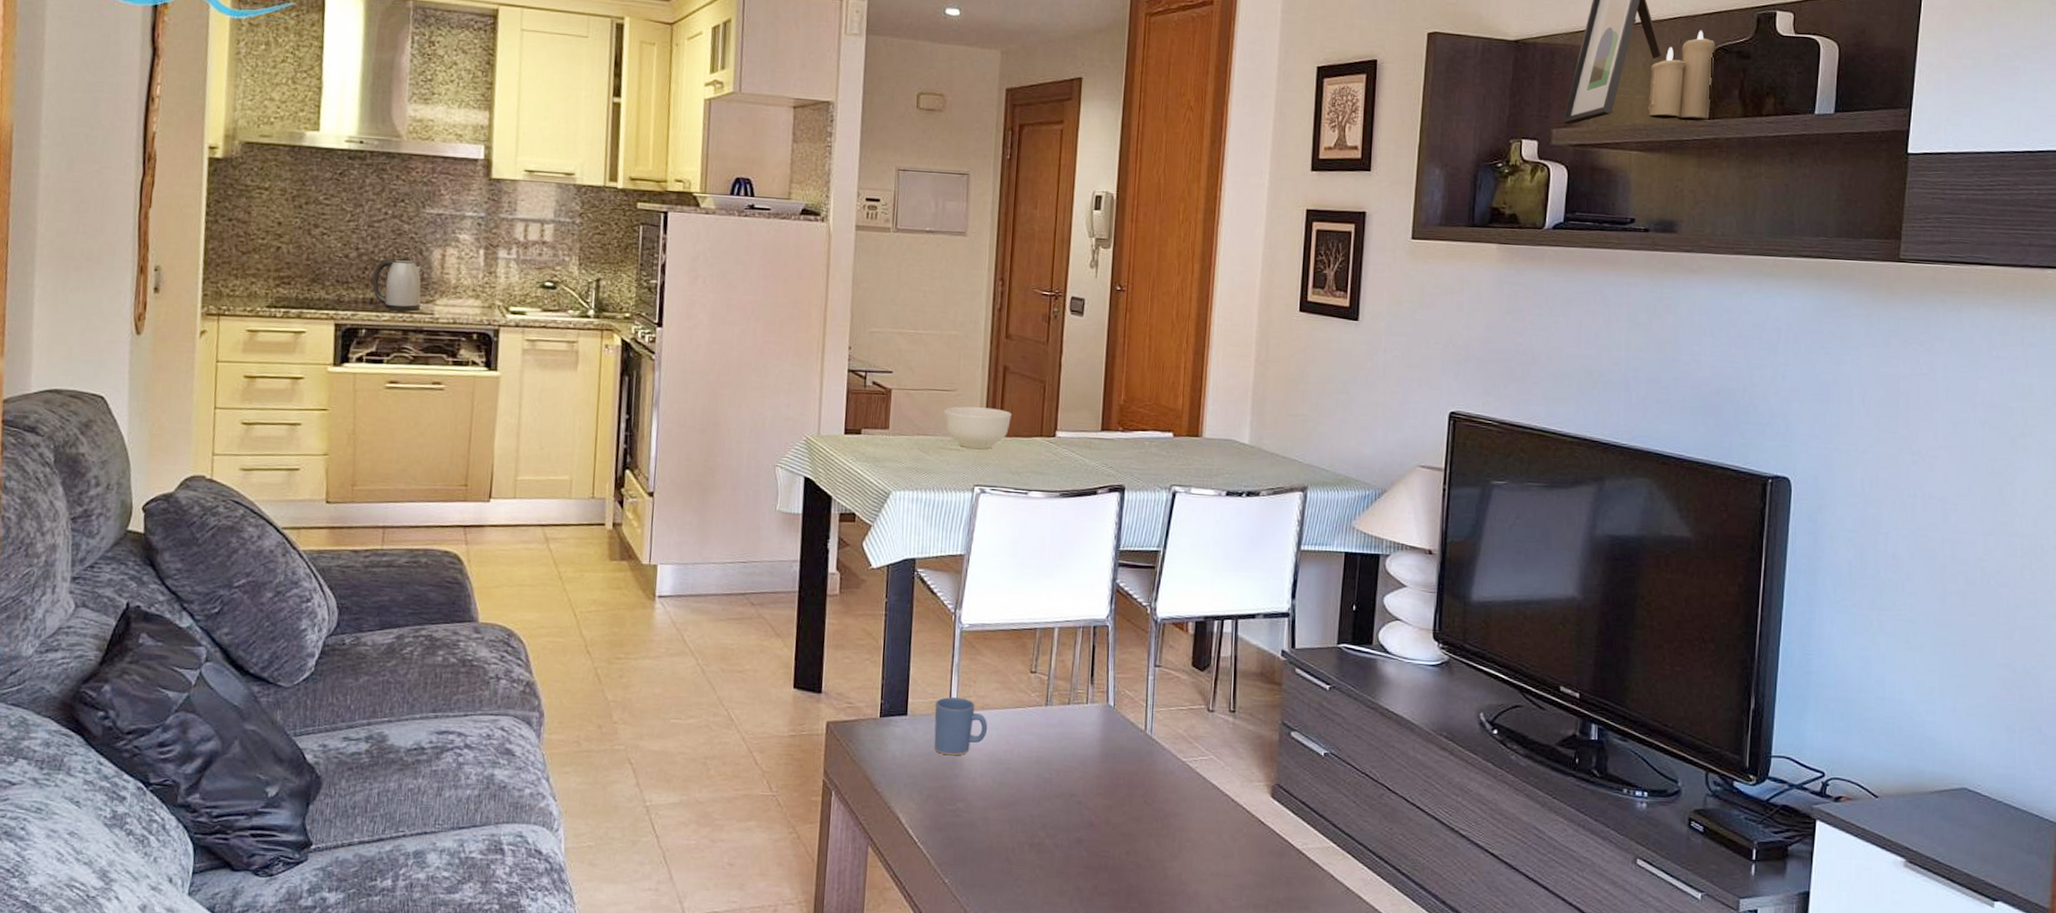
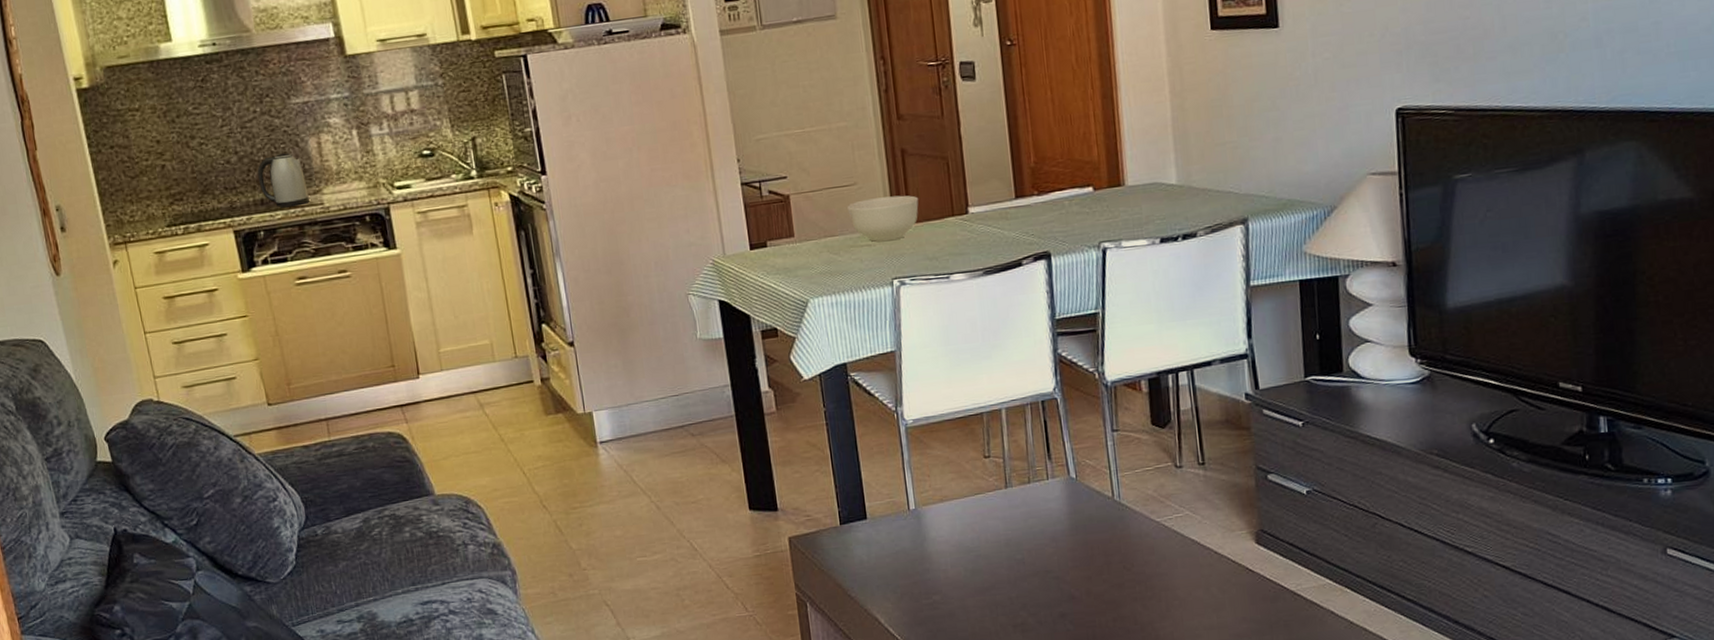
mug: present [934,697,988,756] -> none [893,493,951,552]

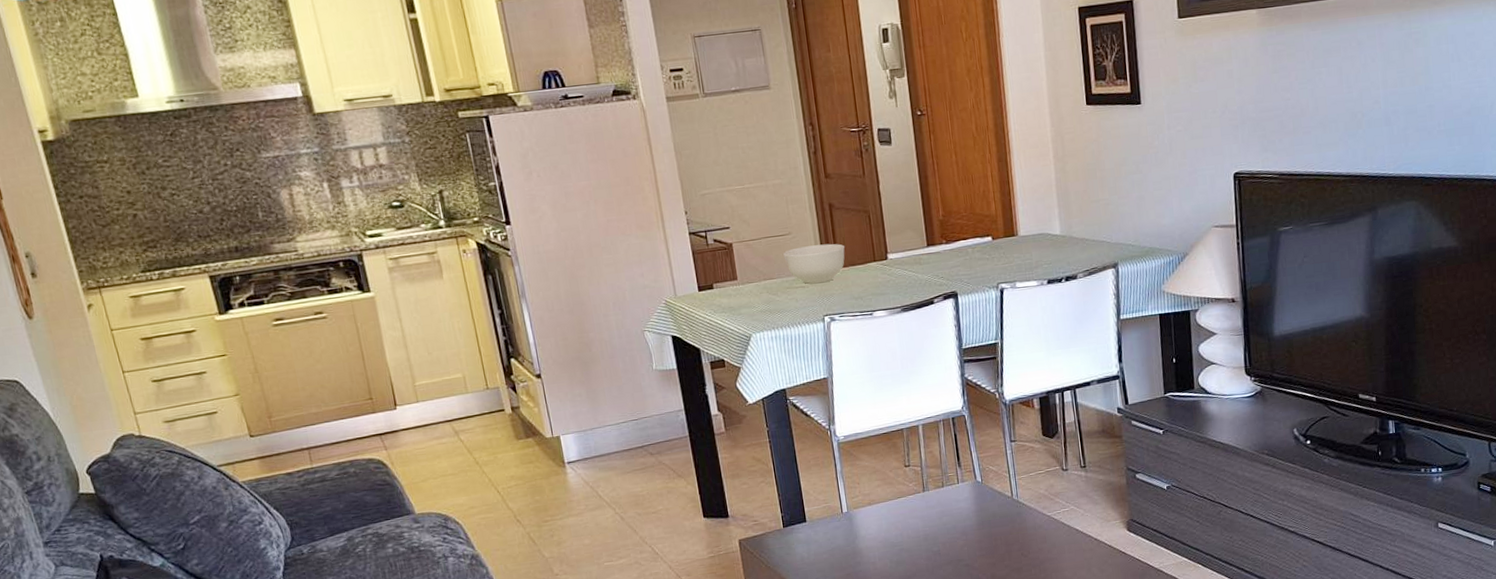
kettle: present [257,153,310,208] -> none [230,203,284,255]

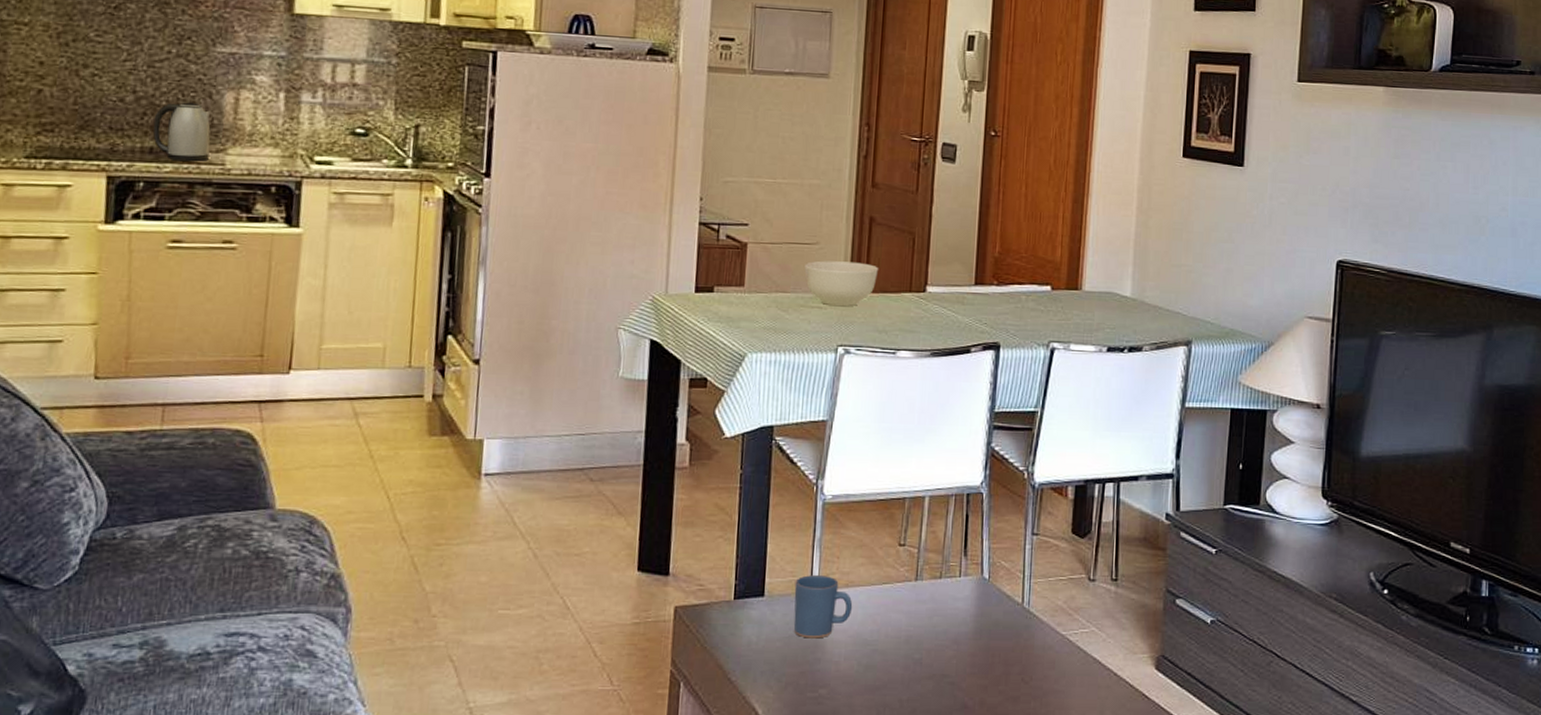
kettle: none [230,203,284,255] -> present [152,102,211,162]
mug: none [828,498,878,549] -> present [793,575,853,639]

